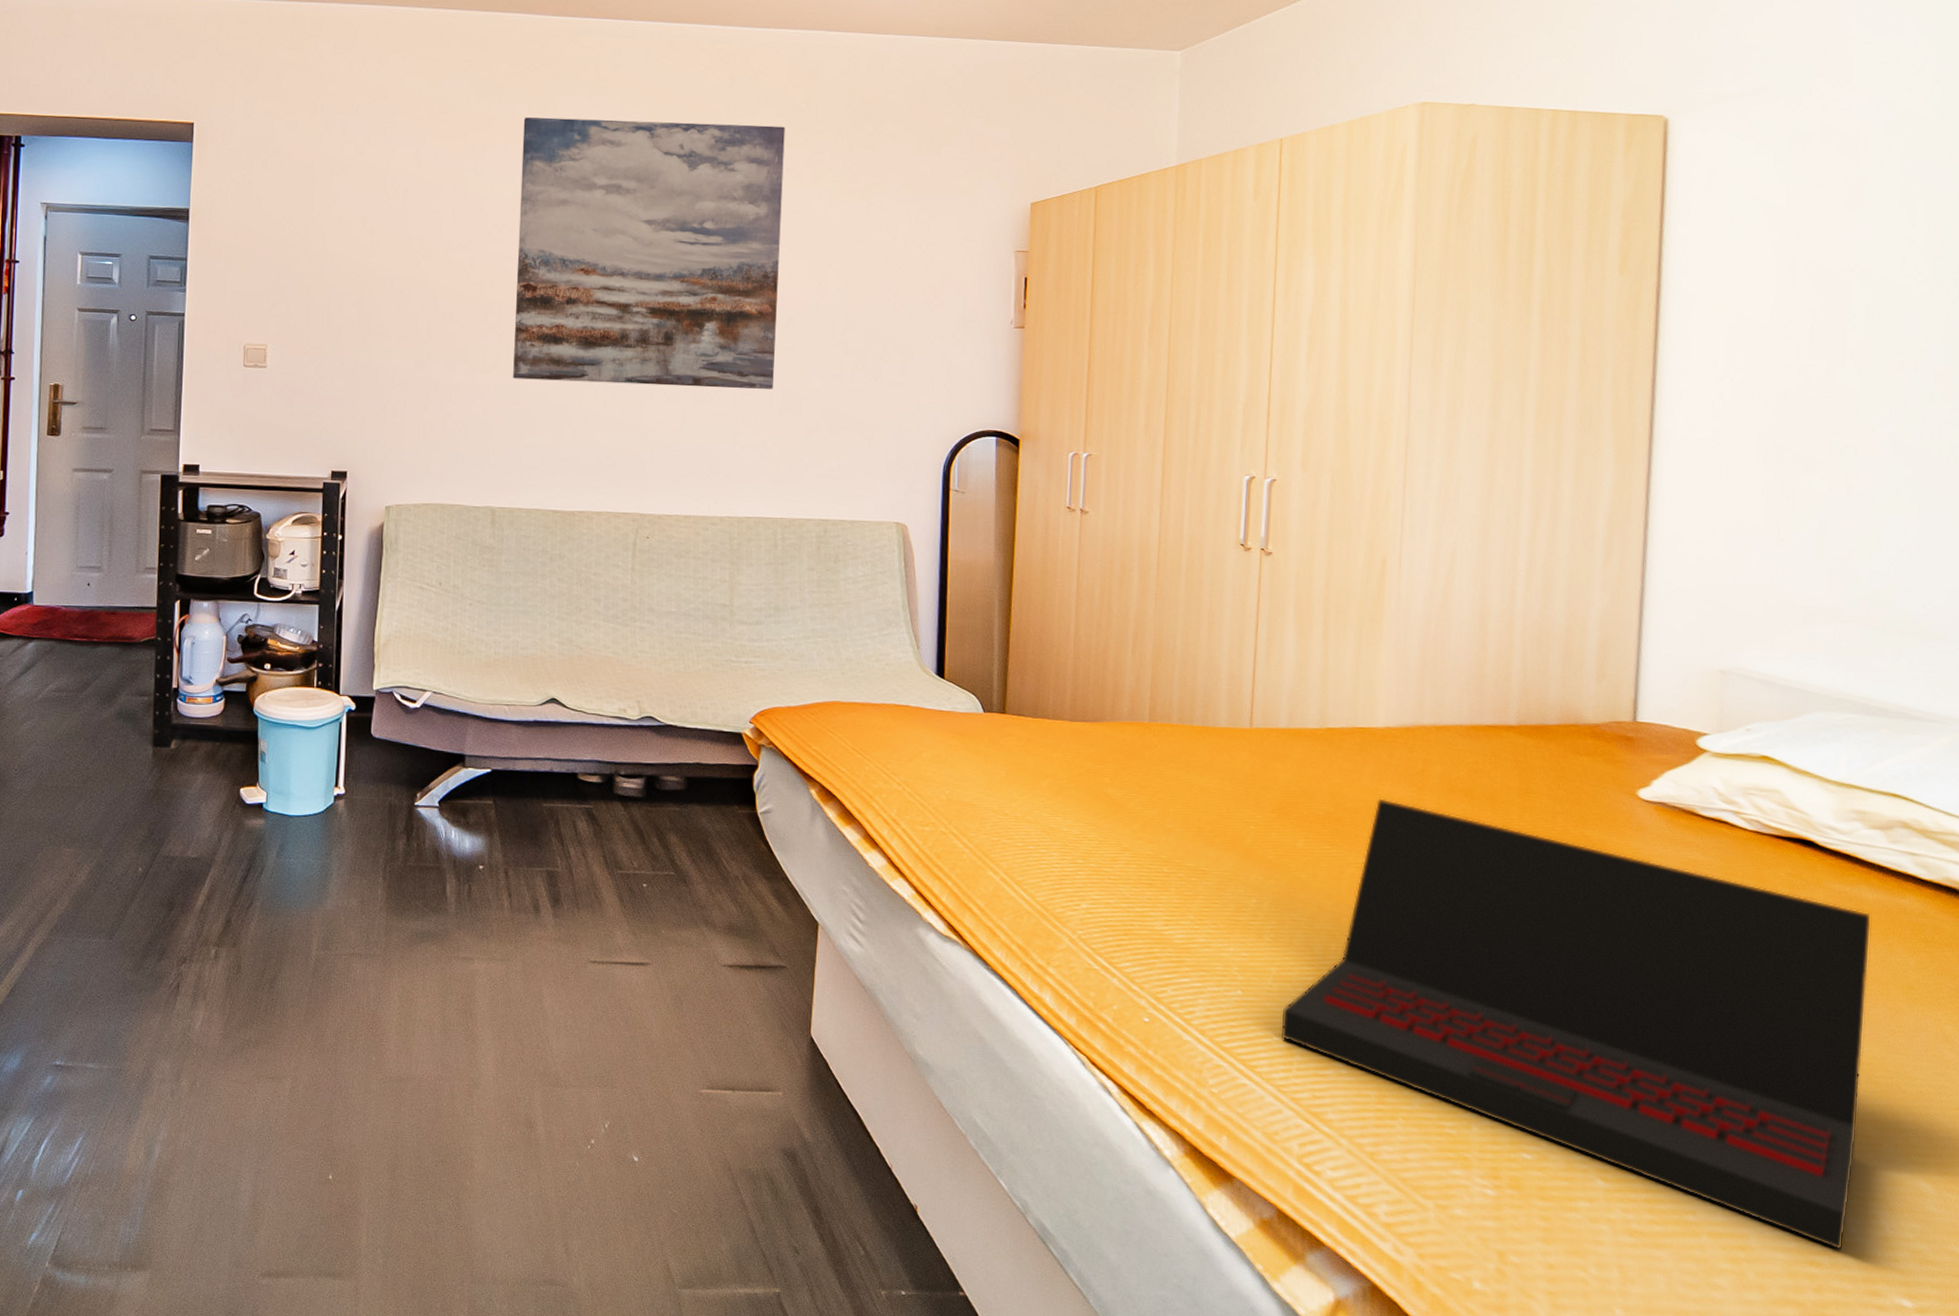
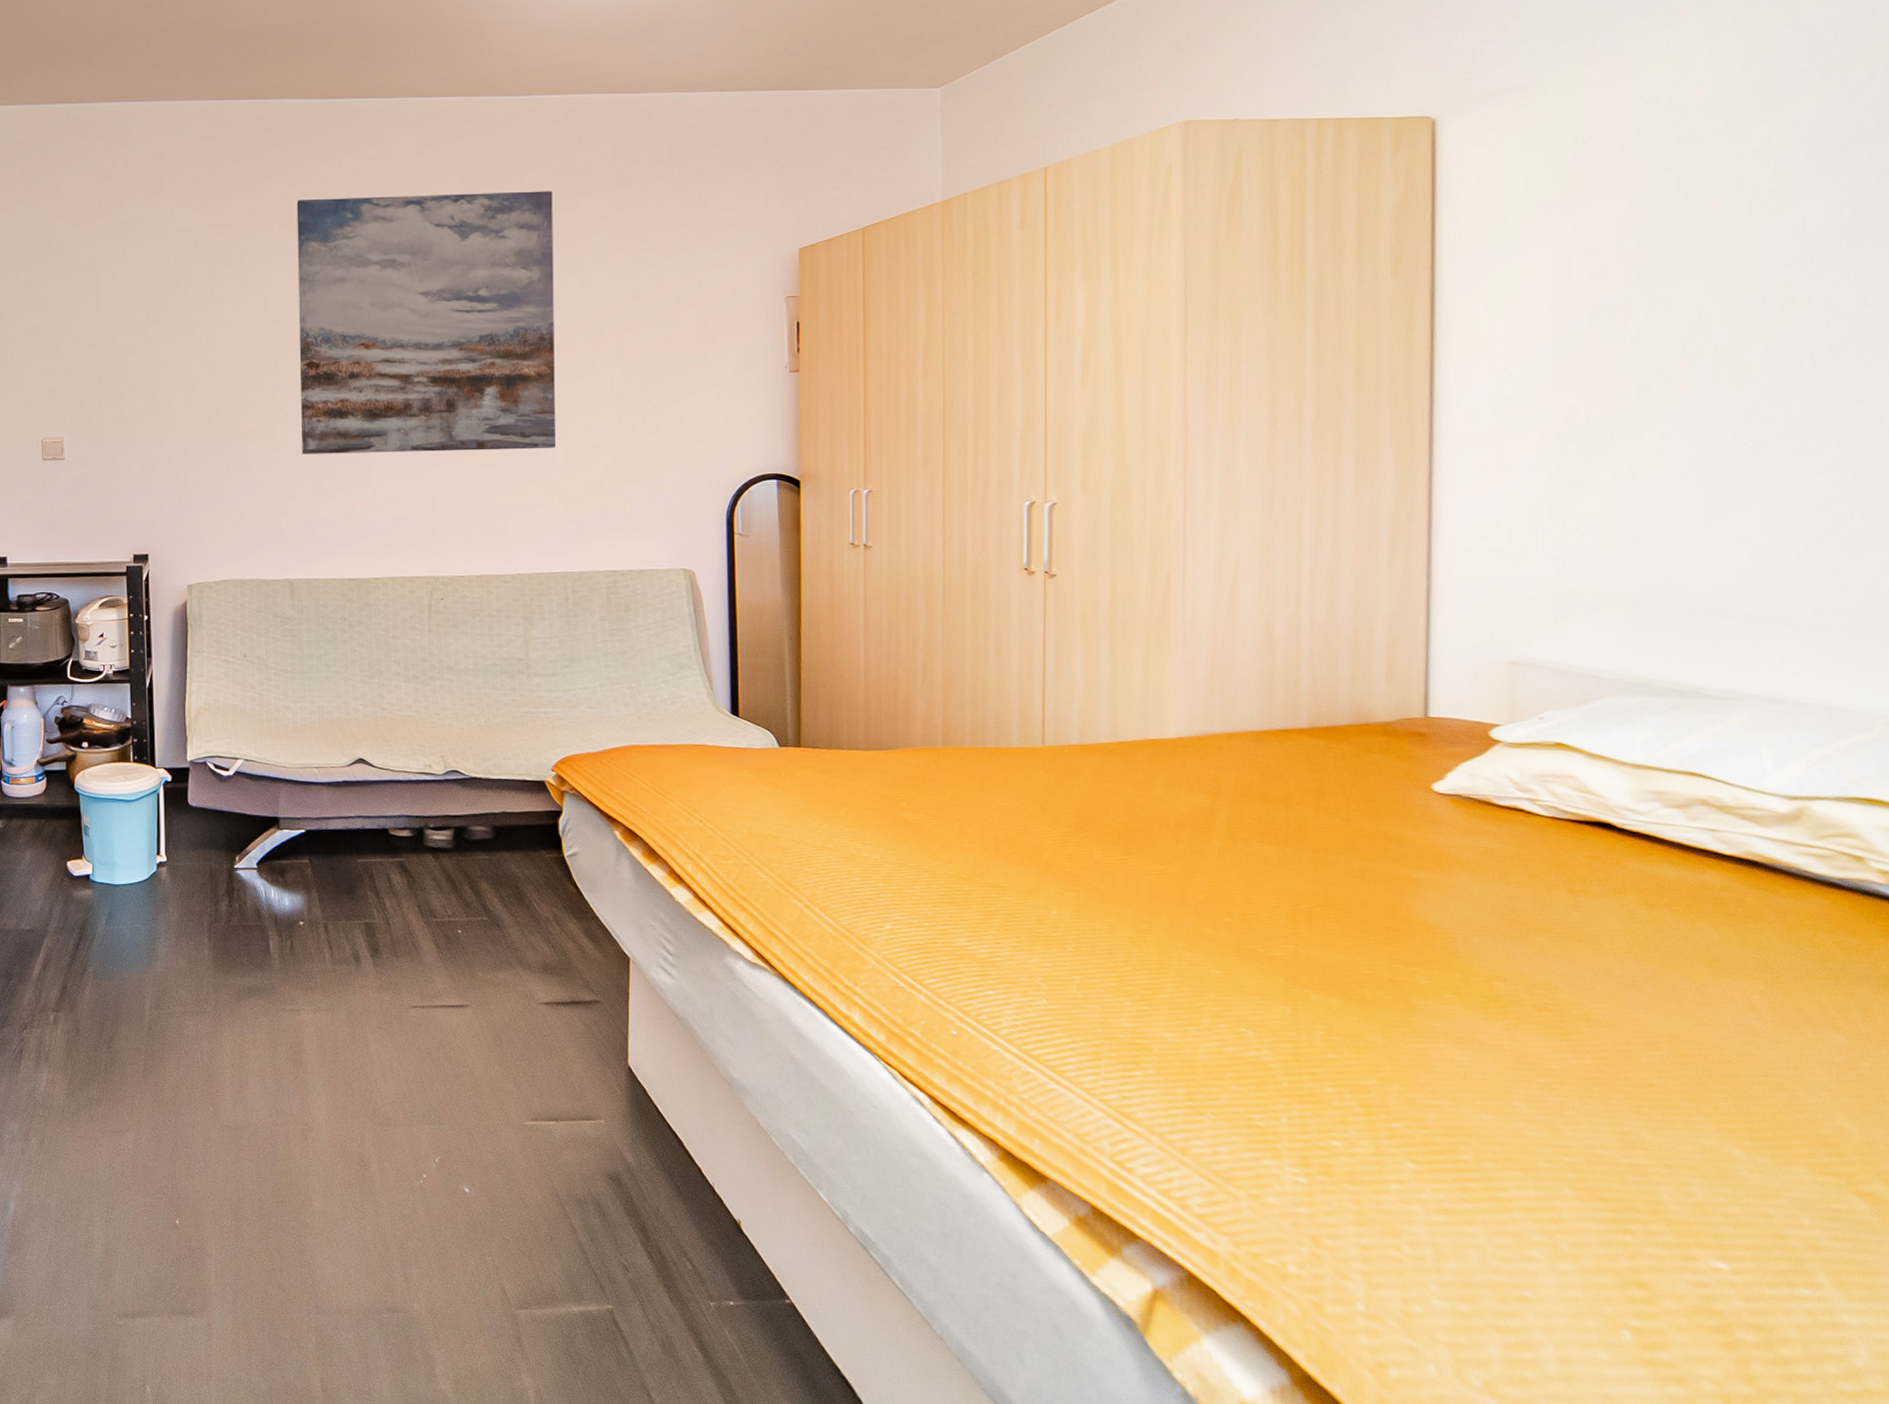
laptop: present [1281,798,1872,1250] -> none [1088,807,1673,1218]

